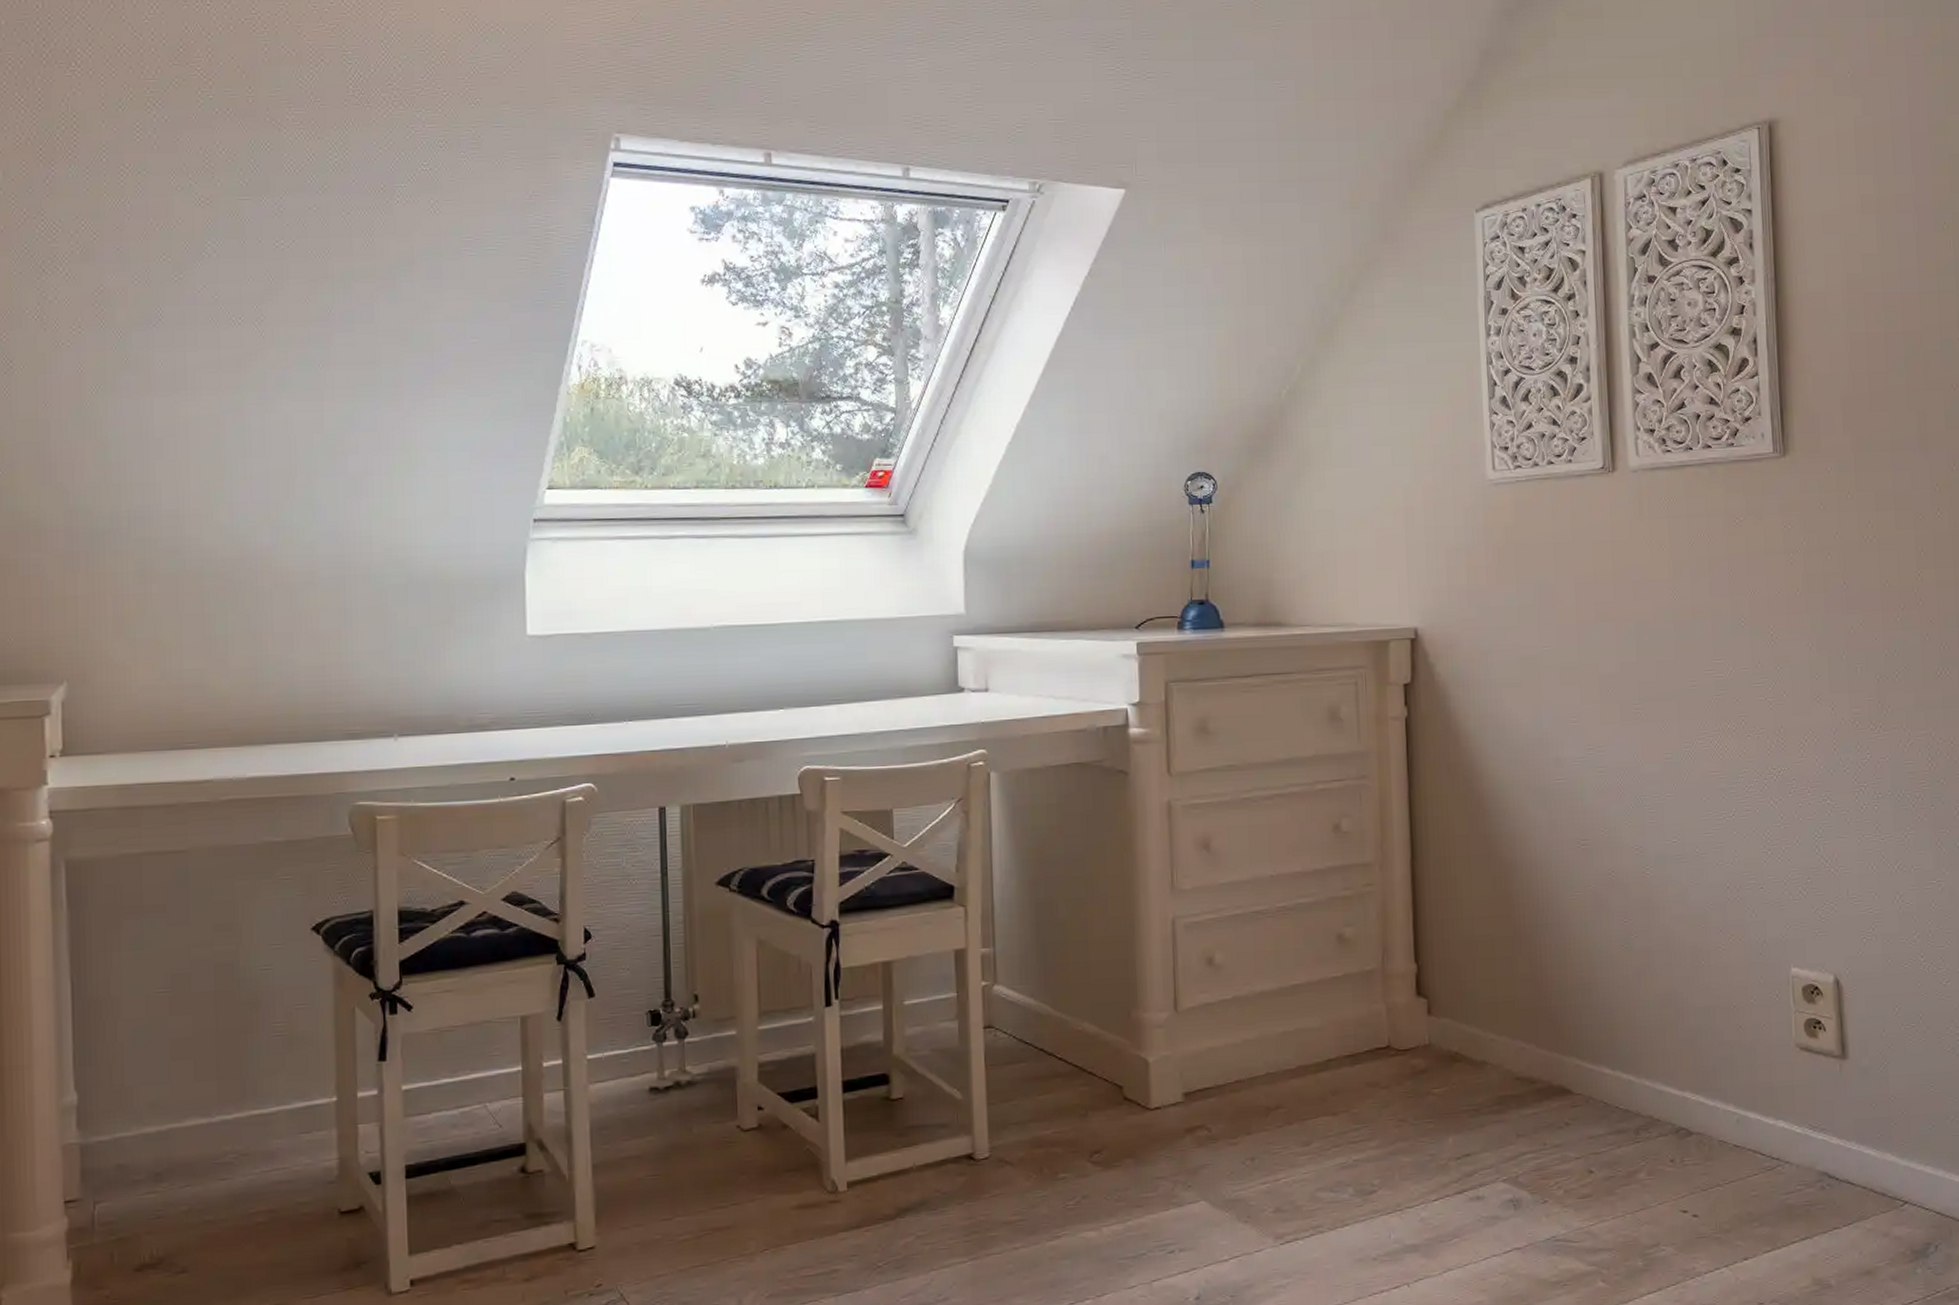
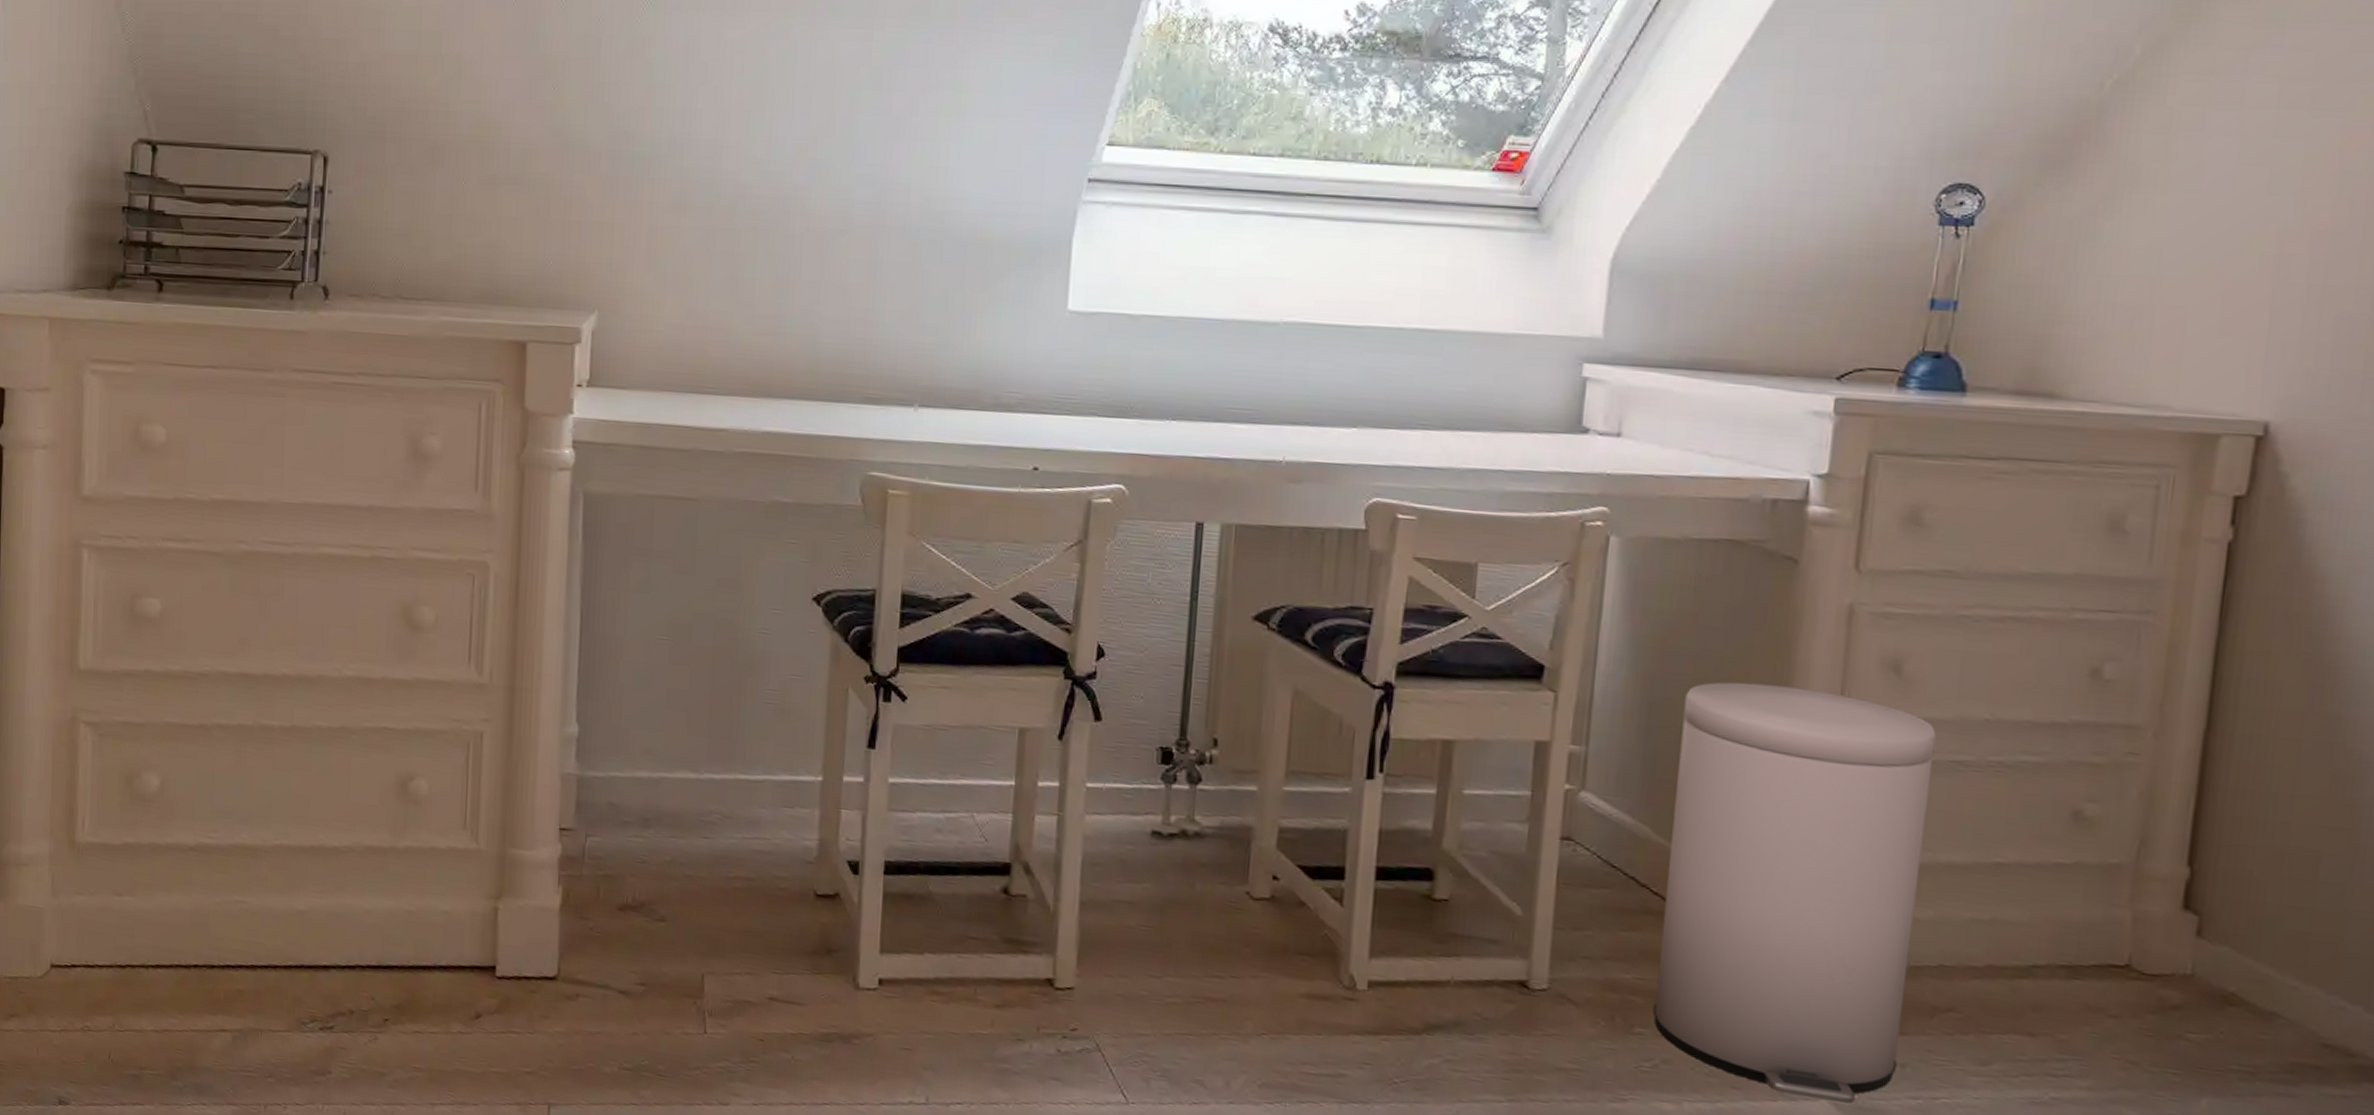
pedal bin: none [1062,872,1249,1203] -> present [1652,682,1936,1104]

